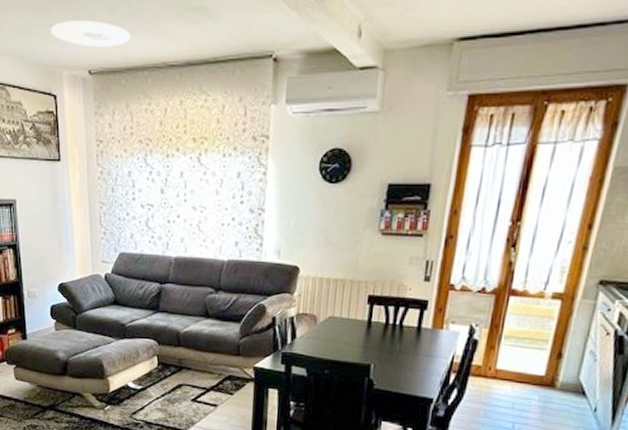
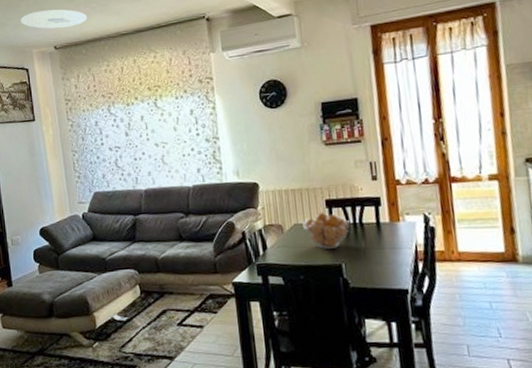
fruit basket: none [338,307,390,348] -> present [303,212,351,249]

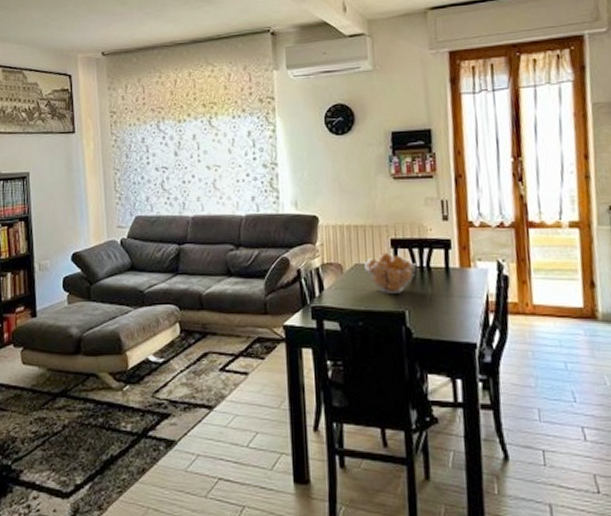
ceiling light: present [21,9,88,29] -> none [67,11,141,34]

